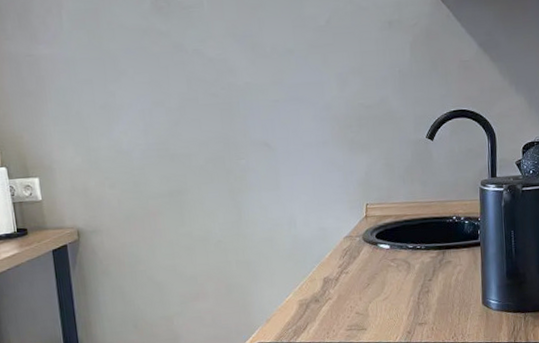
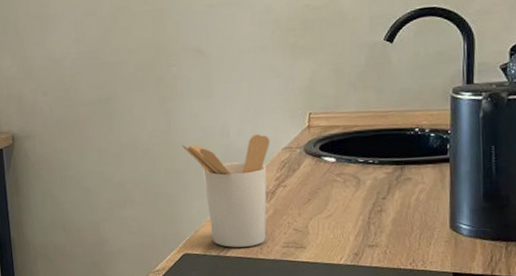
utensil holder: none [252,224,333,334] -> present [182,134,270,247]

